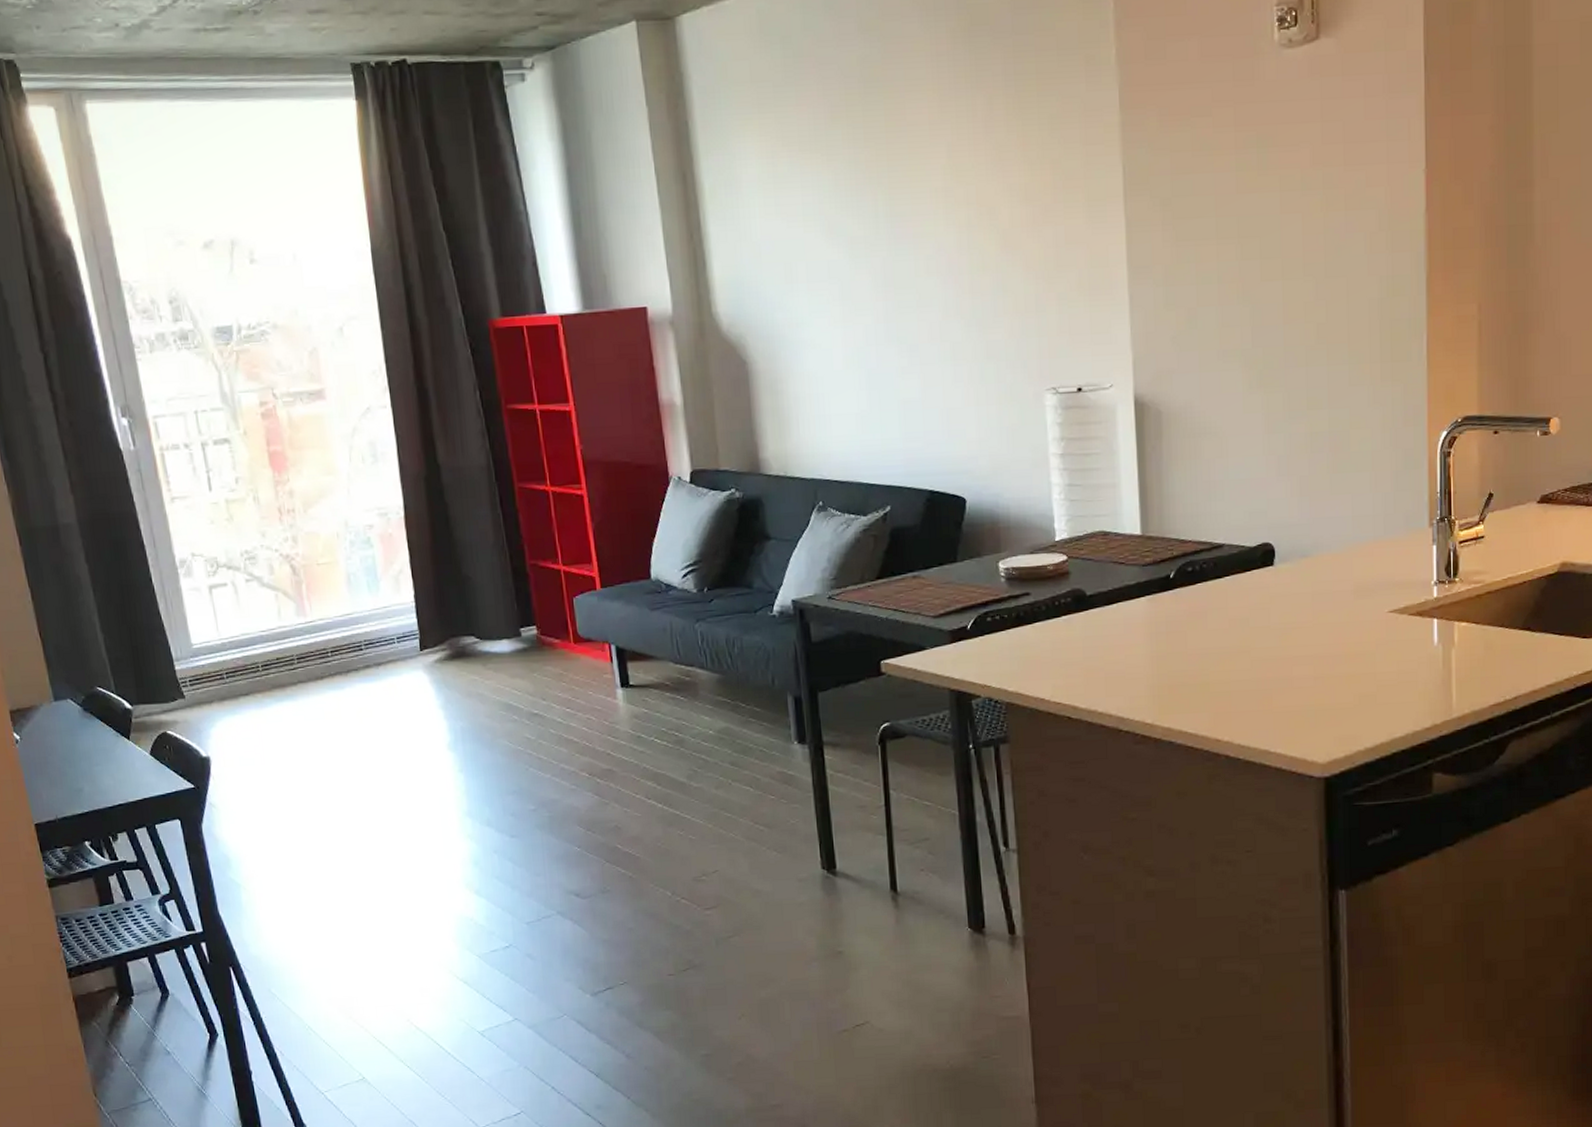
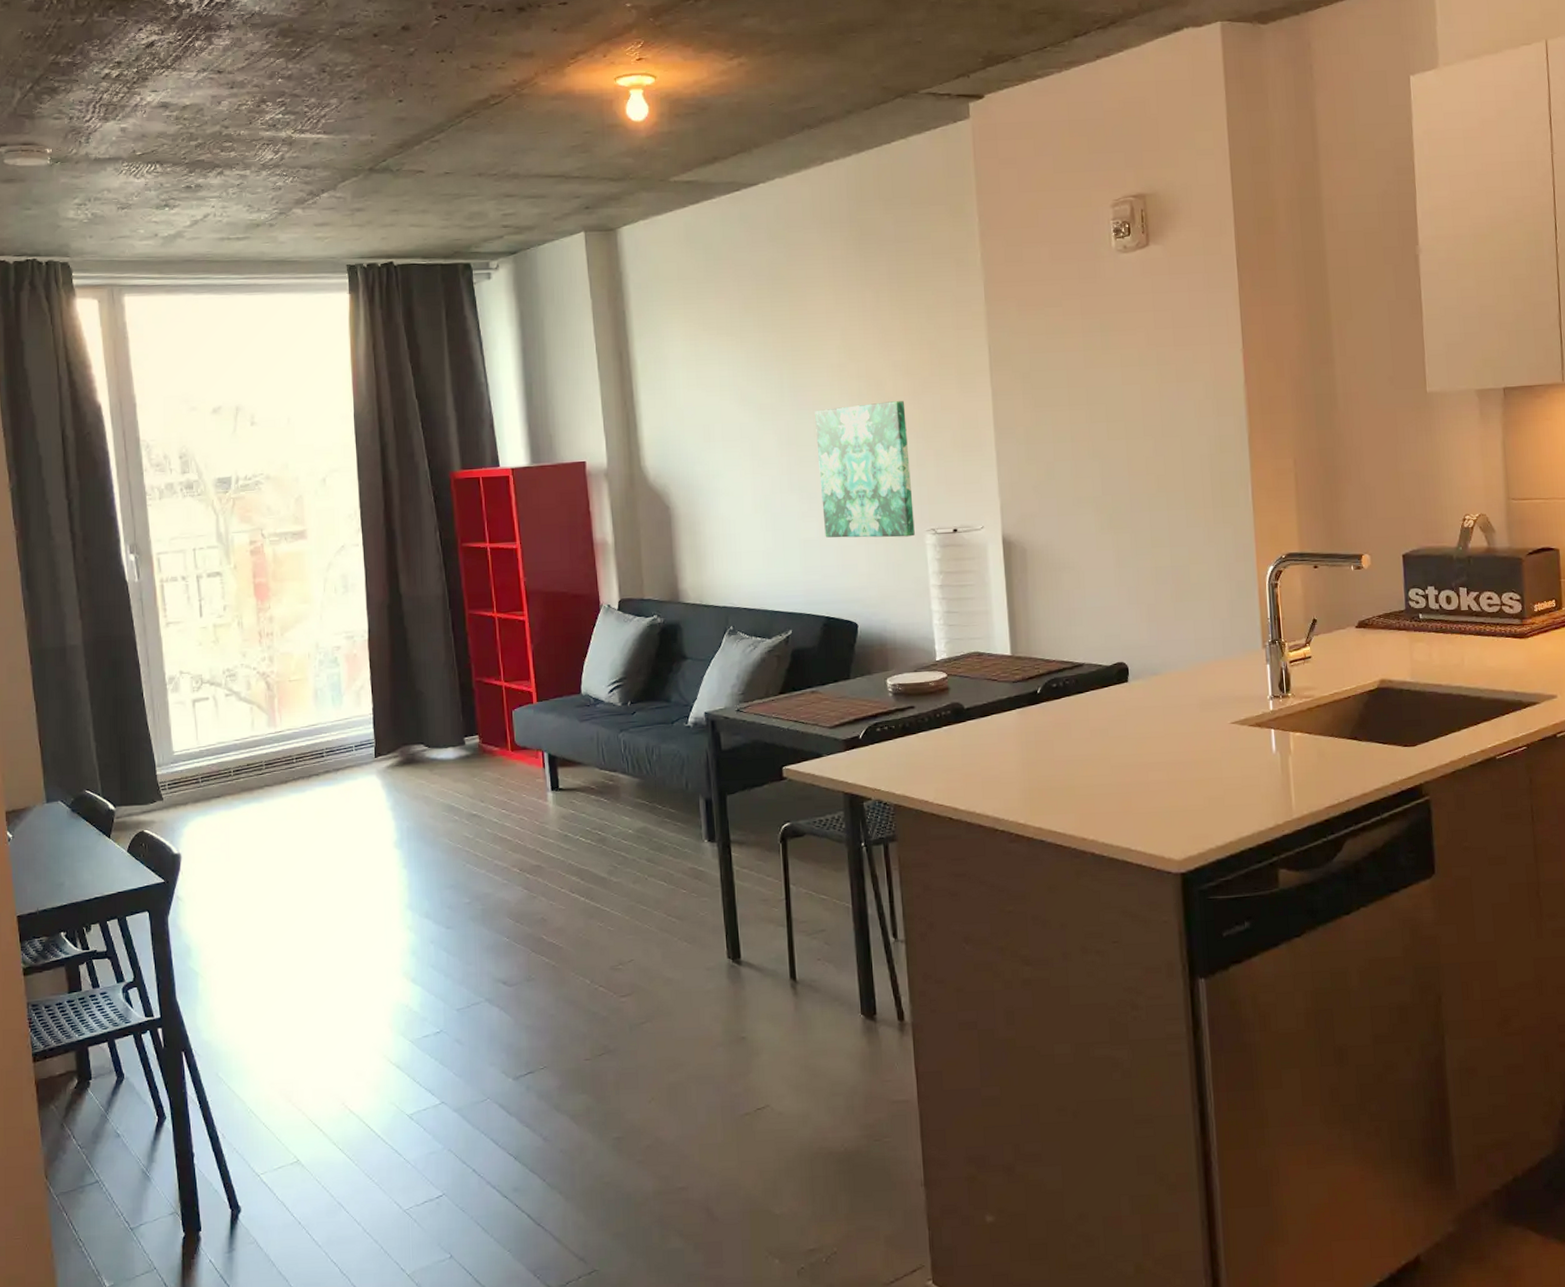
wall art: none [916,233,1033,399] -> present [815,401,915,538]

